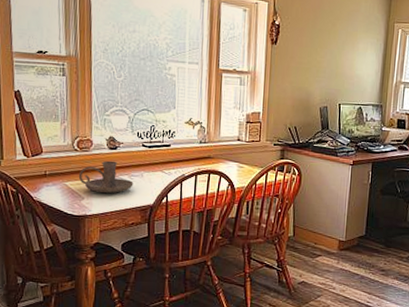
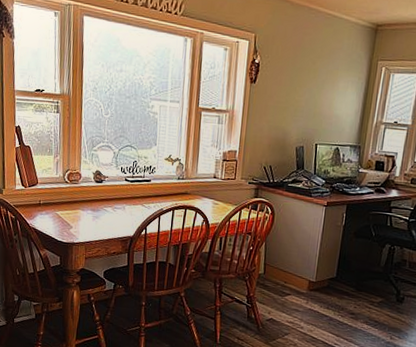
candle holder: present [78,160,134,193] -> none [68,193,116,224]

